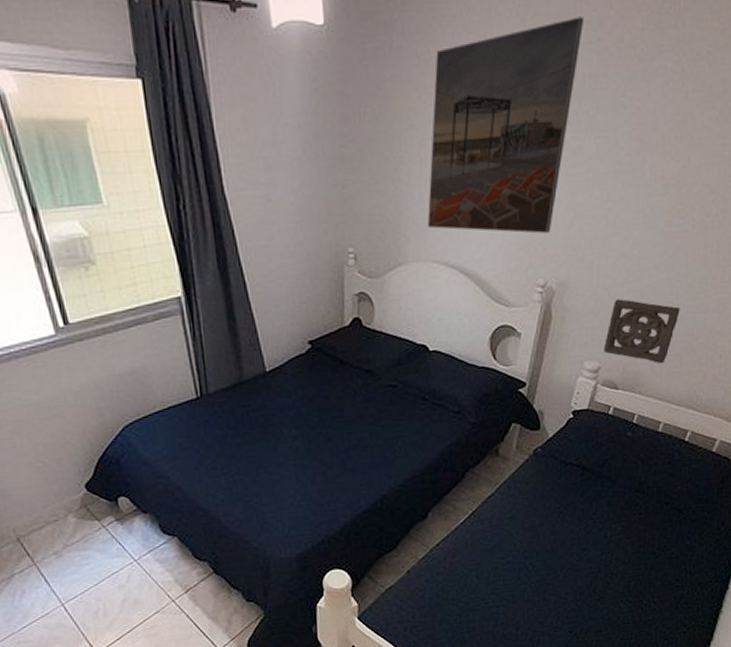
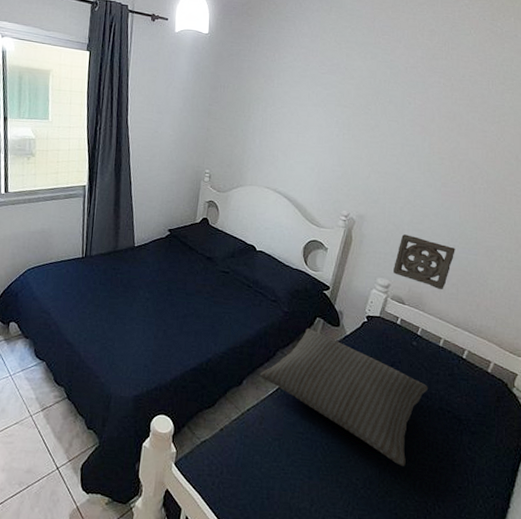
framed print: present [427,17,585,234] -> none [263,46,382,179]
pillow: none [447,437,645,571] -> present [259,328,429,466]

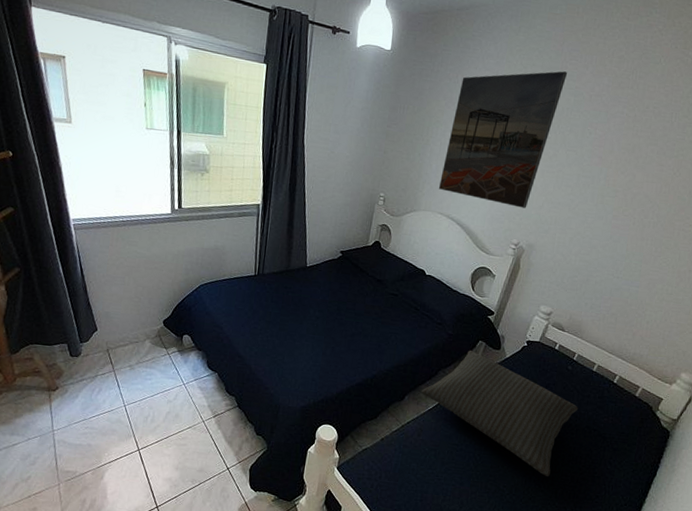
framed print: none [263,46,382,179] -> present [438,71,568,208]
wall ornament: present [392,234,455,289] -> none [556,264,619,318]

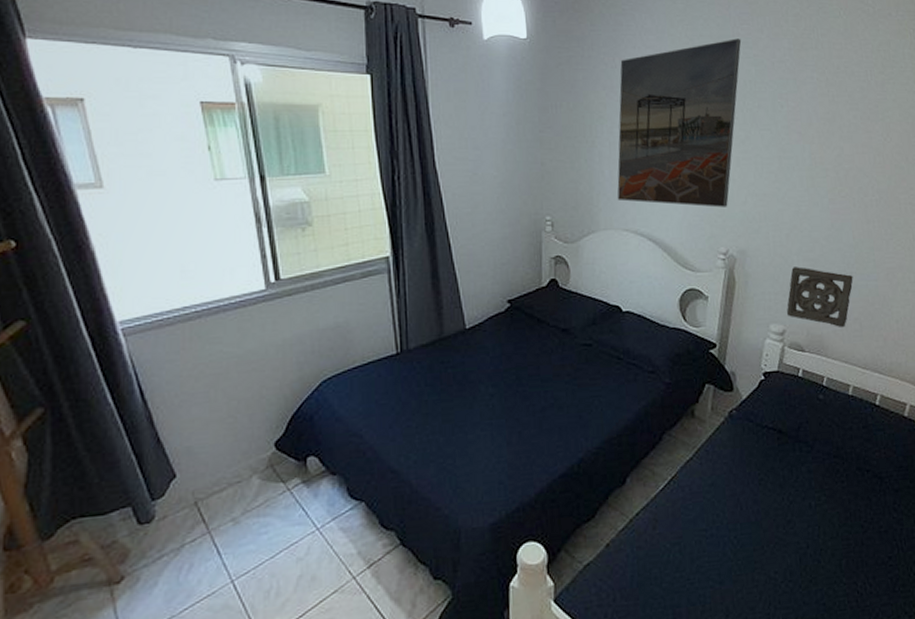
pillow: present [421,350,579,476] -> none [645,398,843,546]
wall ornament: none [556,264,619,318] -> present [786,267,853,327]

